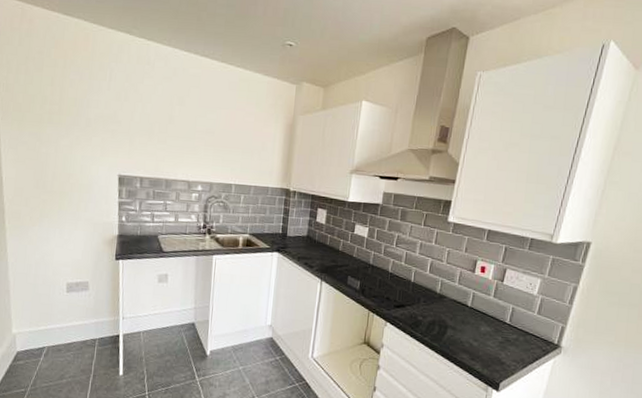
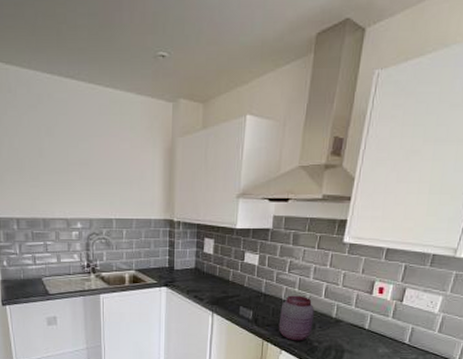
jar: none [384,268,419,314] -> present [278,295,314,341]

